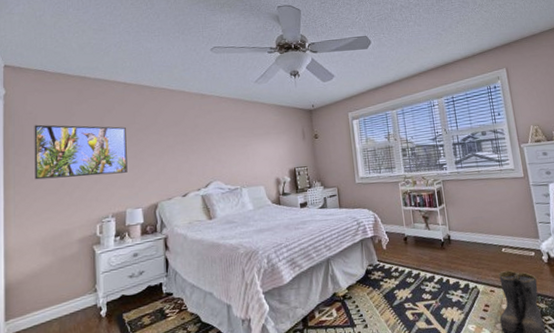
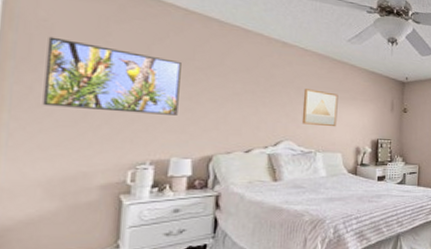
wall art: none [223,131,256,164] -> present [301,89,338,127]

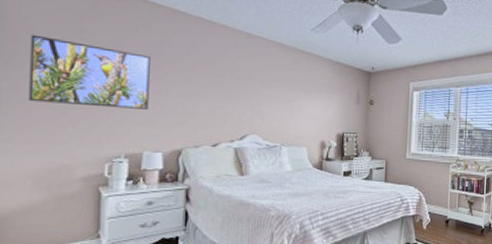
wall art: present [301,89,338,127] -> none [266,81,303,121]

